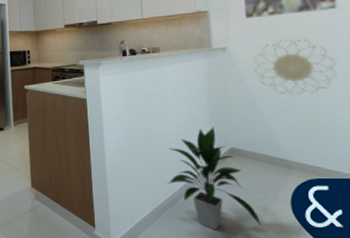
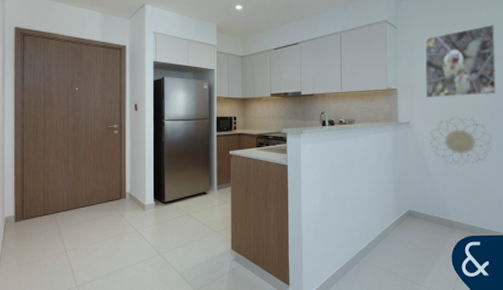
indoor plant: present [167,127,262,230] -> none [354,192,428,283]

